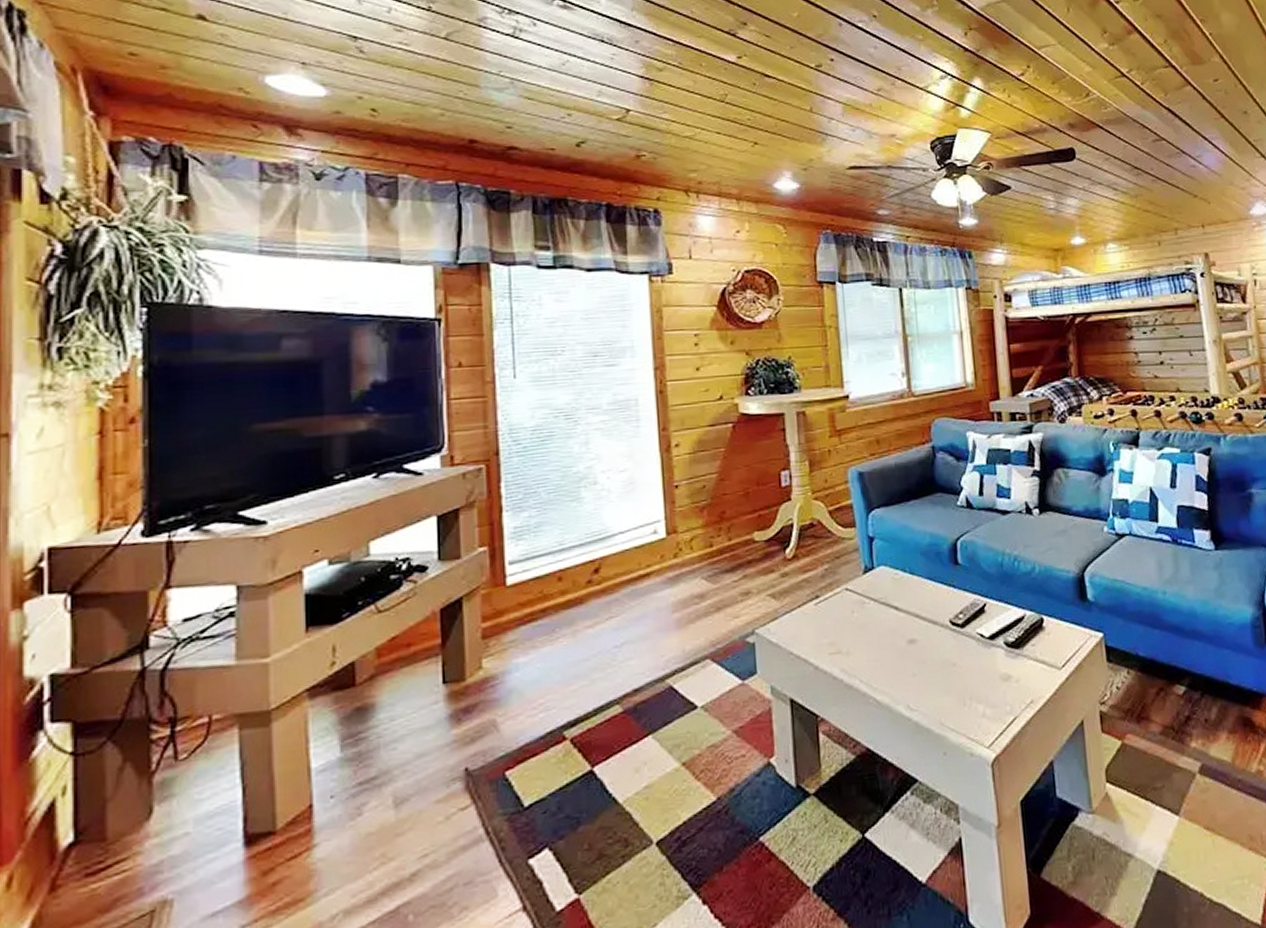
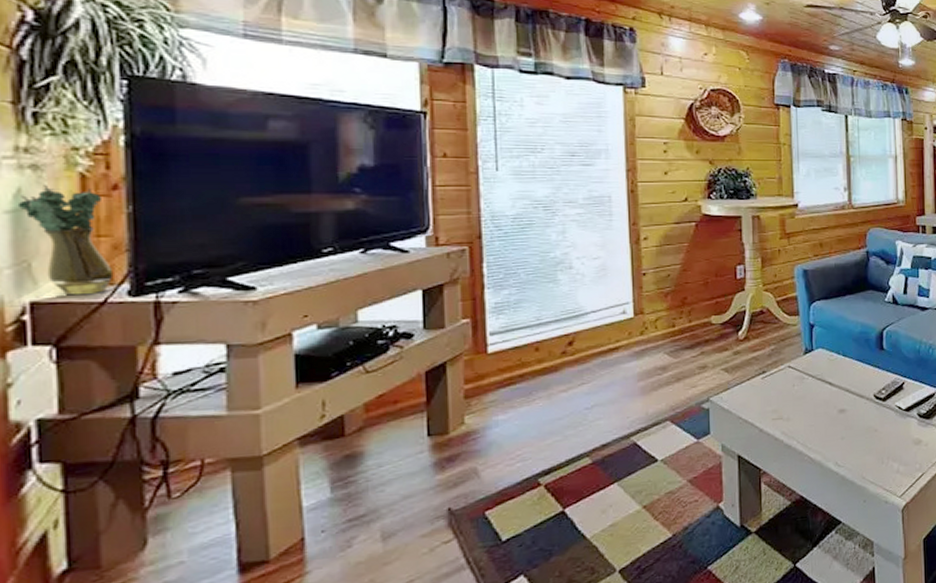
vase: none [40,421,128,539] -> present [17,184,114,296]

